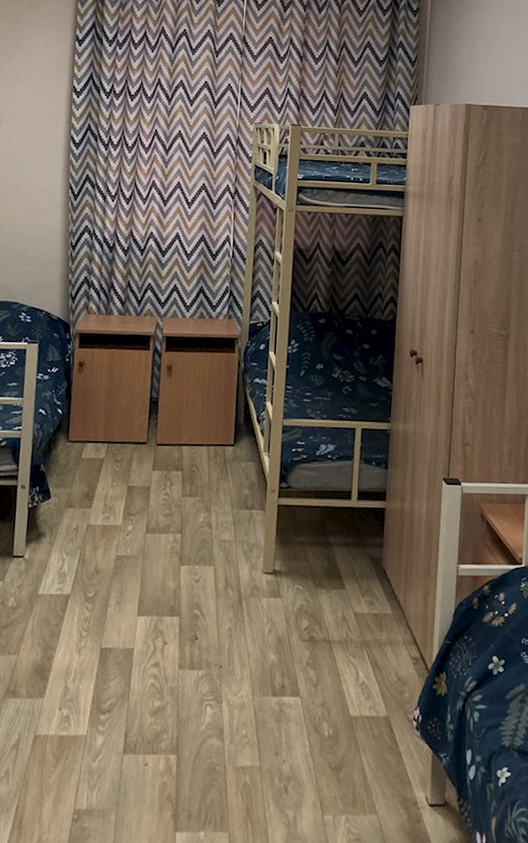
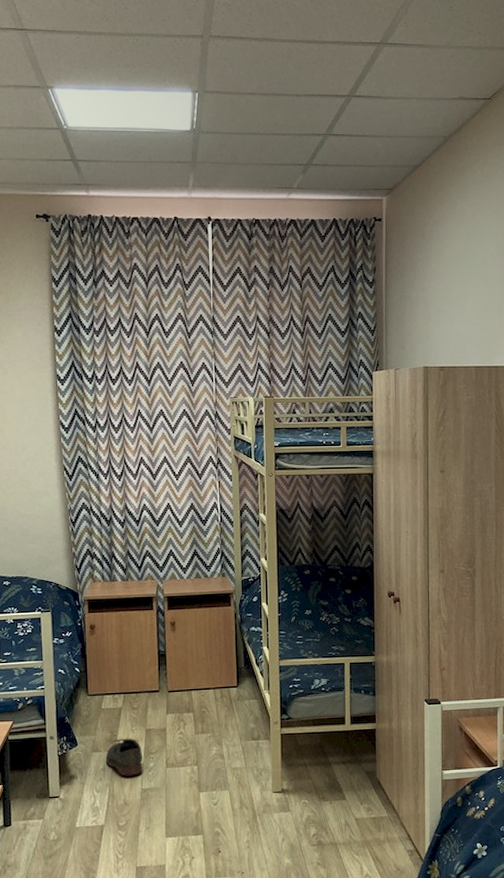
shoe: none [79,494,121,539] -> present [105,738,142,776]

